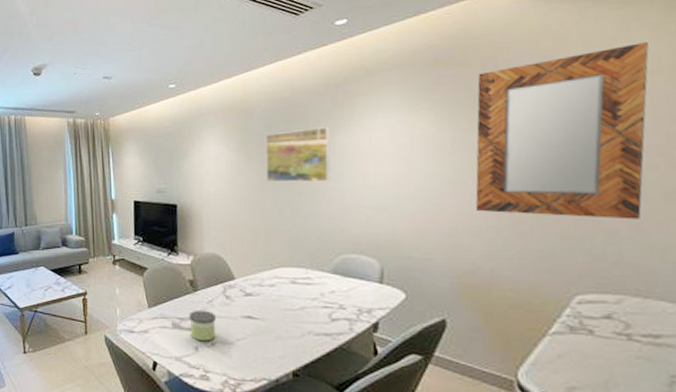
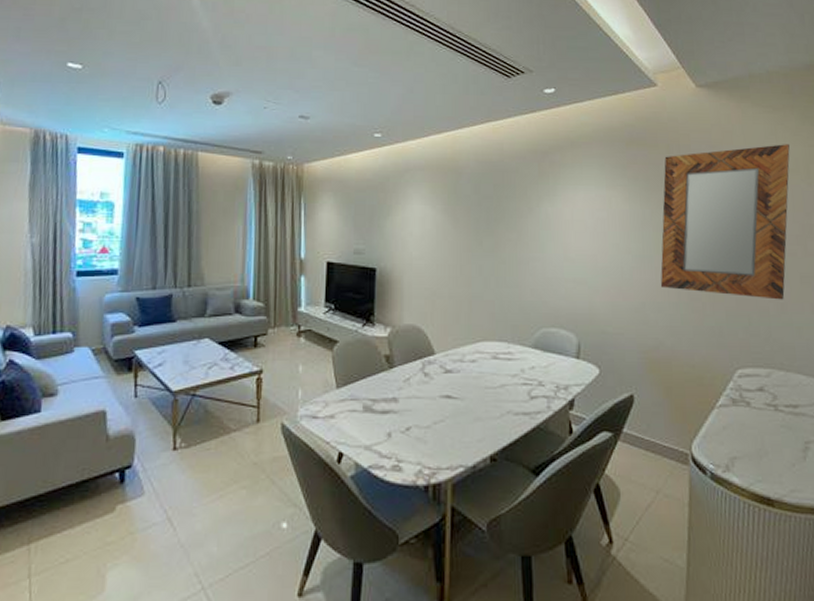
candle: present [189,310,217,342] -> none [383,389,413,426]
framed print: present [265,127,331,183] -> none [472,194,536,252]

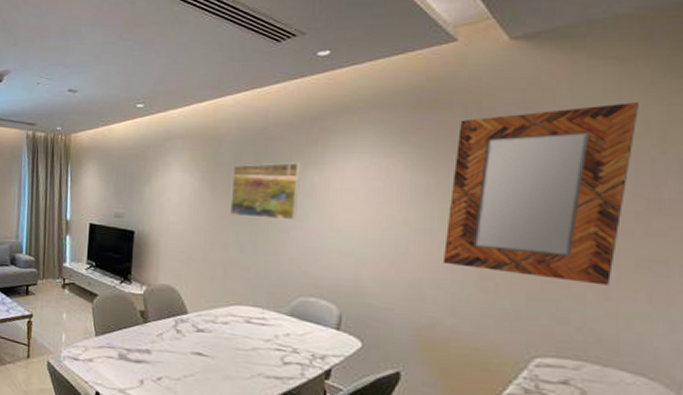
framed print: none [472,194,536,252] -> present [230,162,301,221]

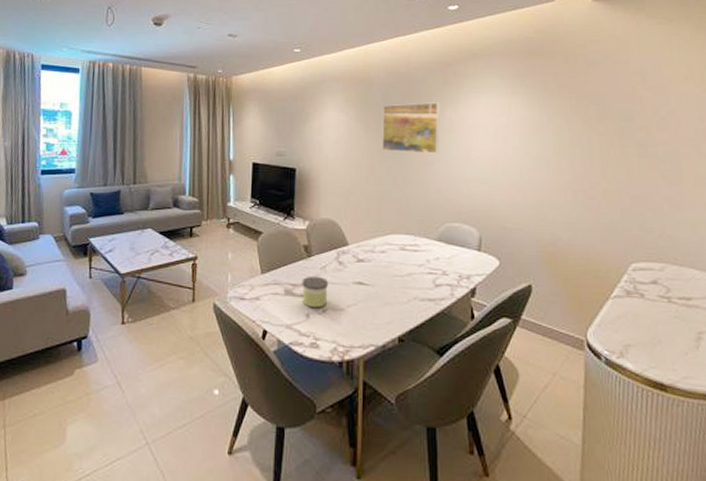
candle: none [137,342,166,376] -> present [302,276,329,308]
home mirror: present [442,102,638,286] -> none [557,53,685,199]

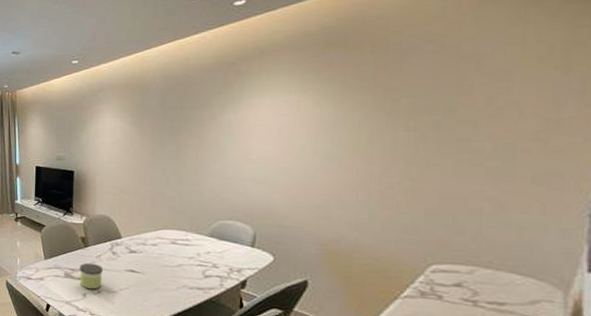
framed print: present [382,102,441,154] -> none [157,104,220,155]

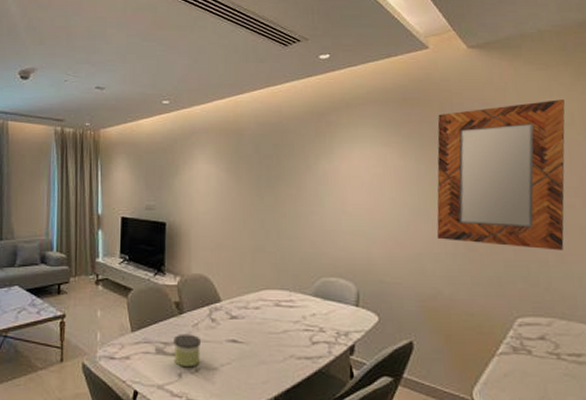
home mirror: none [348,28,543,199] -> present [436,99,565,251]

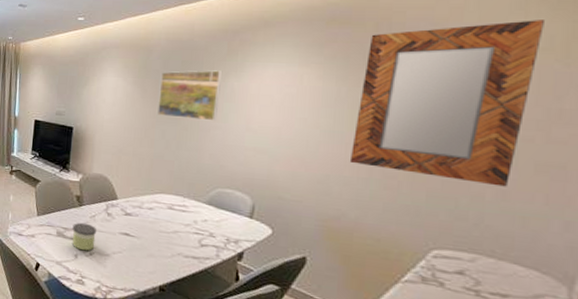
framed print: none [254,153,314,206] -> present [158,70,223,121]

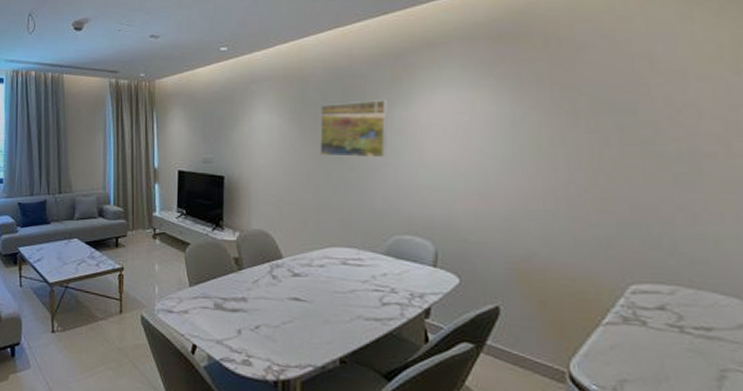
candle: present [72,222,97,251] -> none [233,290,262,324]
home mirror: present [349,20,544,187] -> none [533,27,711,209]

